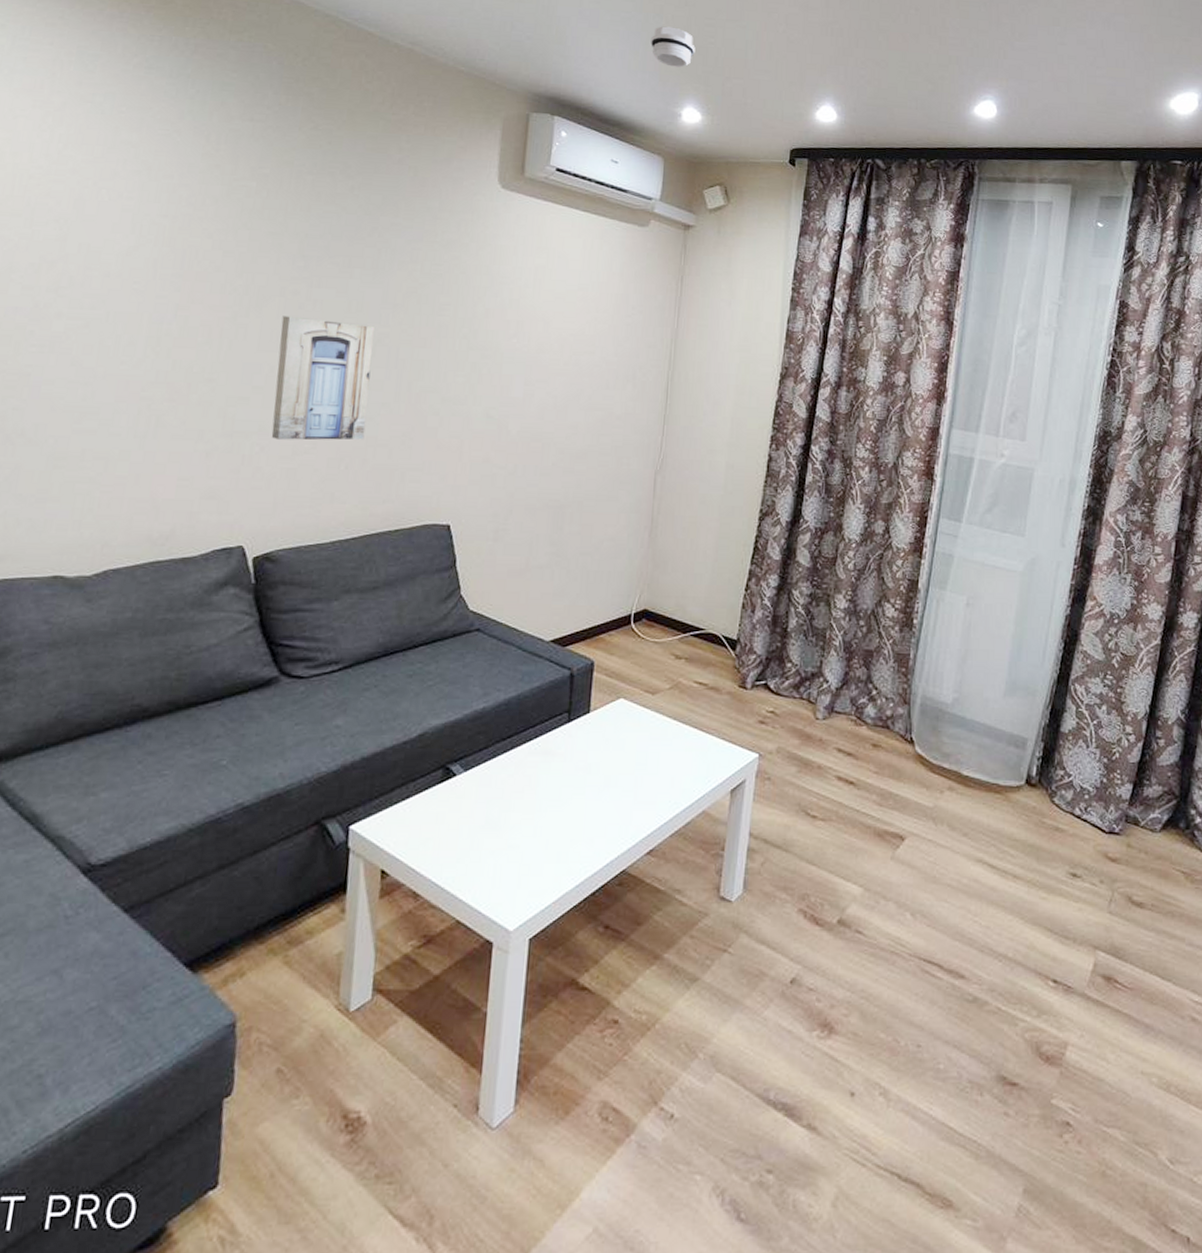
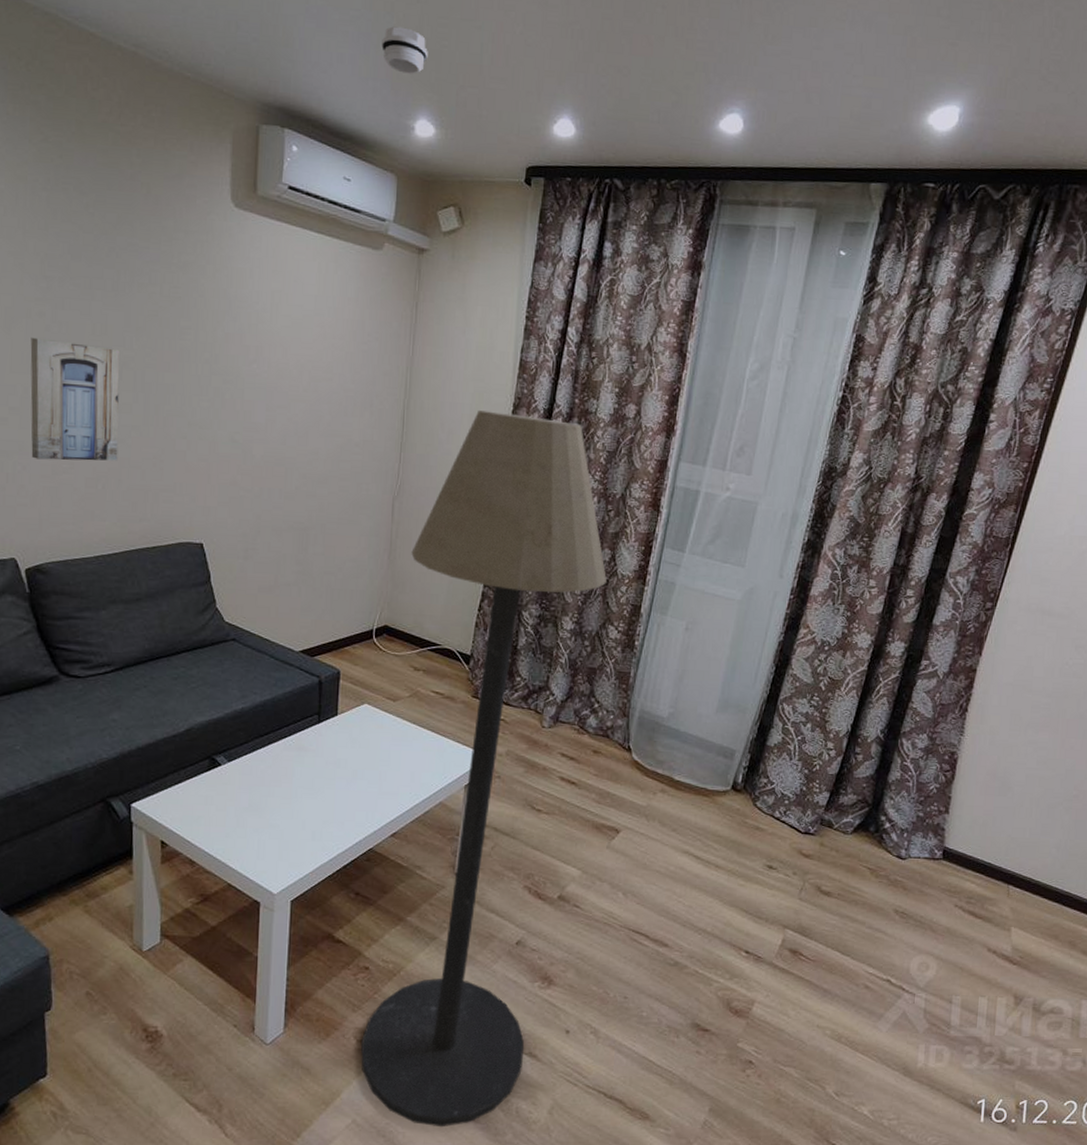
floor lamp: none [606,381,881,1233] -> present [361,410,607,1128]

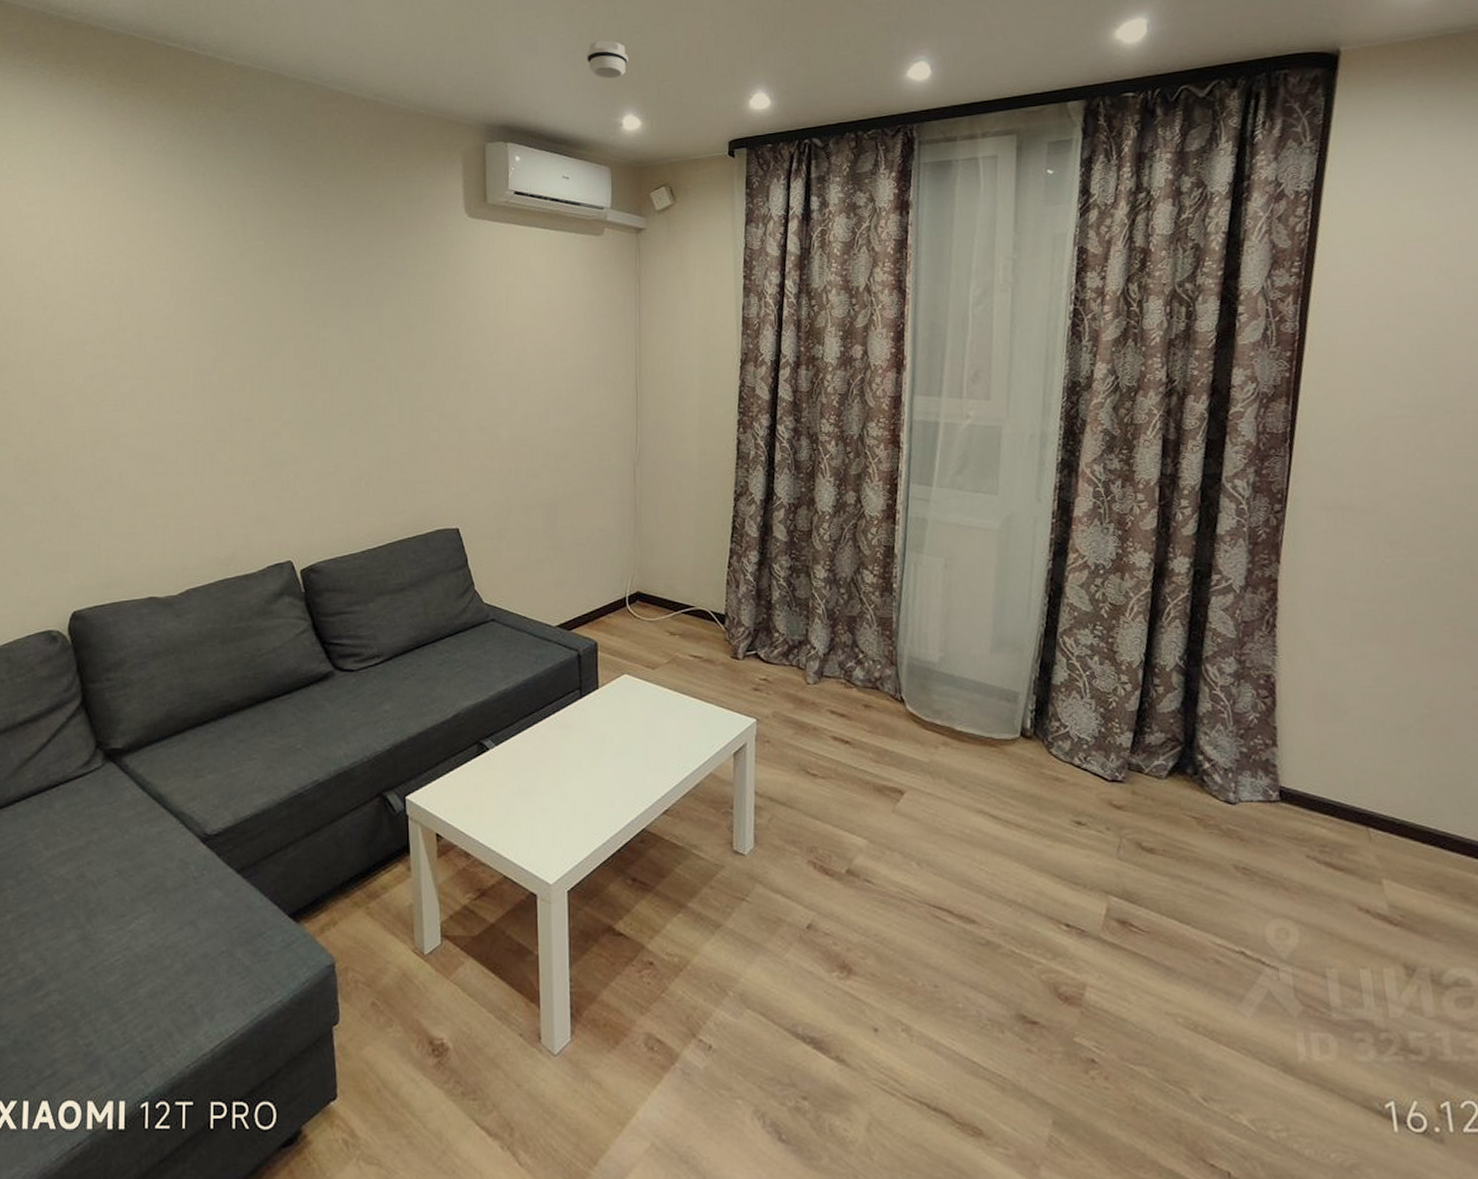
wall art: present [30,337,120,461] -> none [299,356,378,466]
floor lamp: present [361,410,607,1128] -> none [653,369,855,1151]

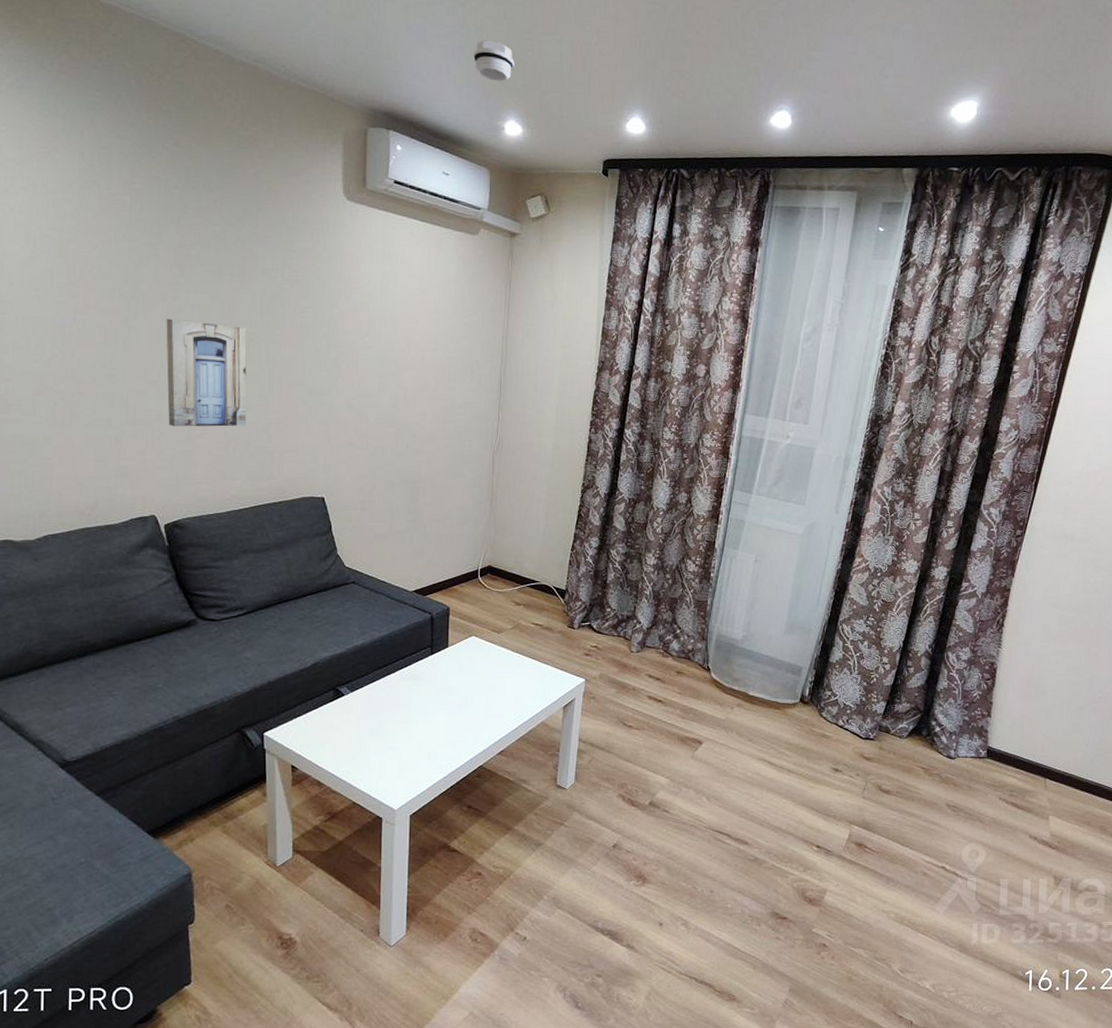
wall art: none [299,356,378,466] -> present [166,318,247,427]

